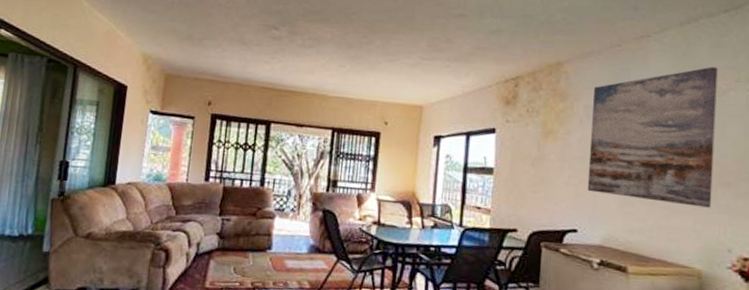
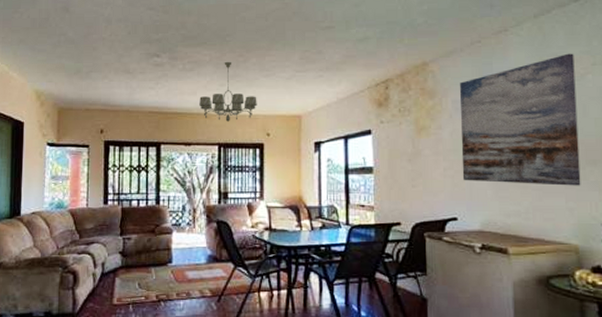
chandelier: none [316,41,378,106] -> present [199,61,257,122]

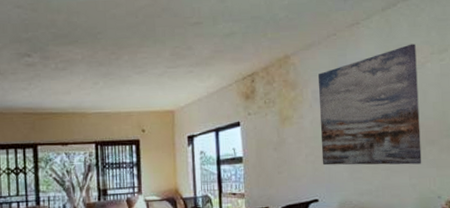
chandelier: present [199,61,257,122] -> none [74,59,131,120]

